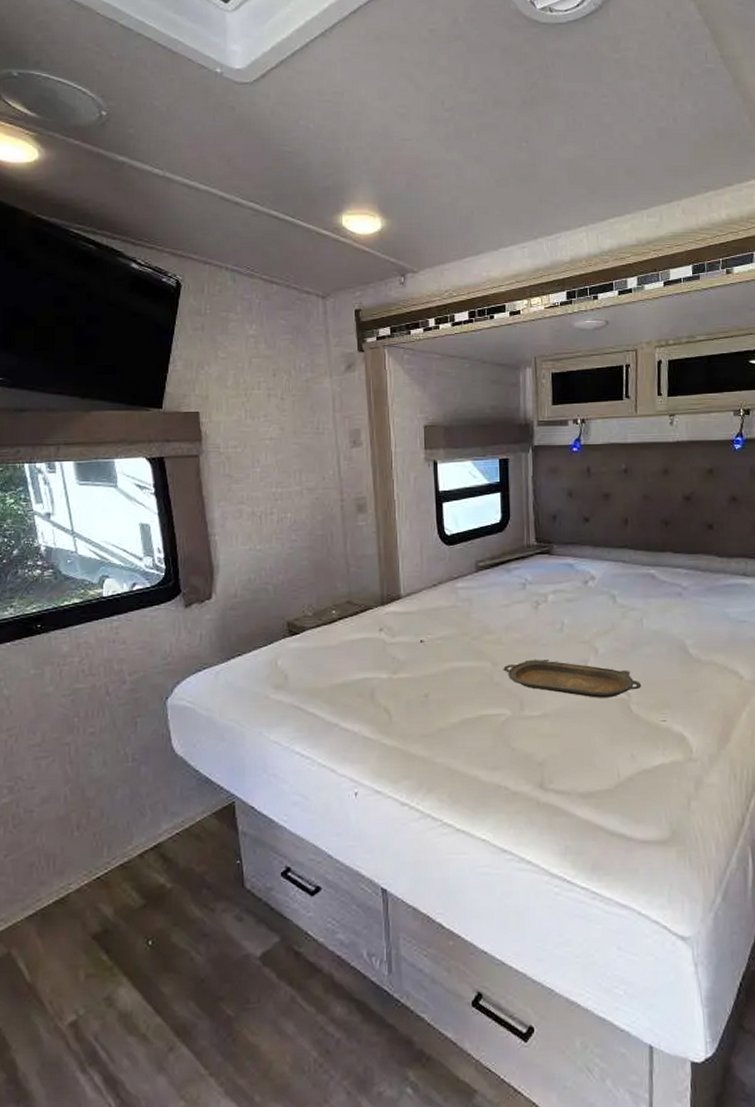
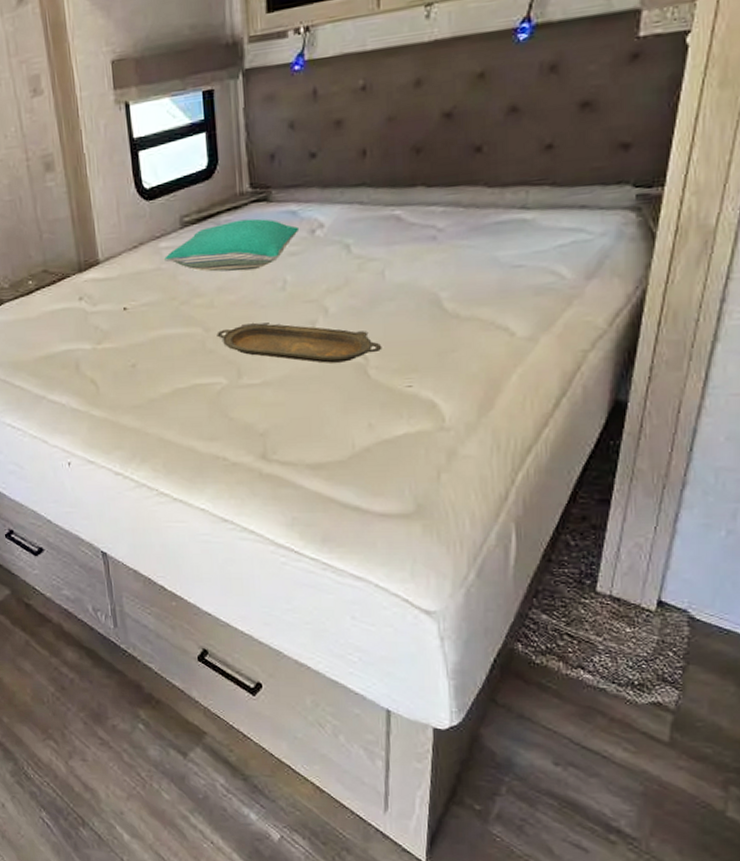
pillow: none [459,568,574,613] -> present [163,218,298,272]

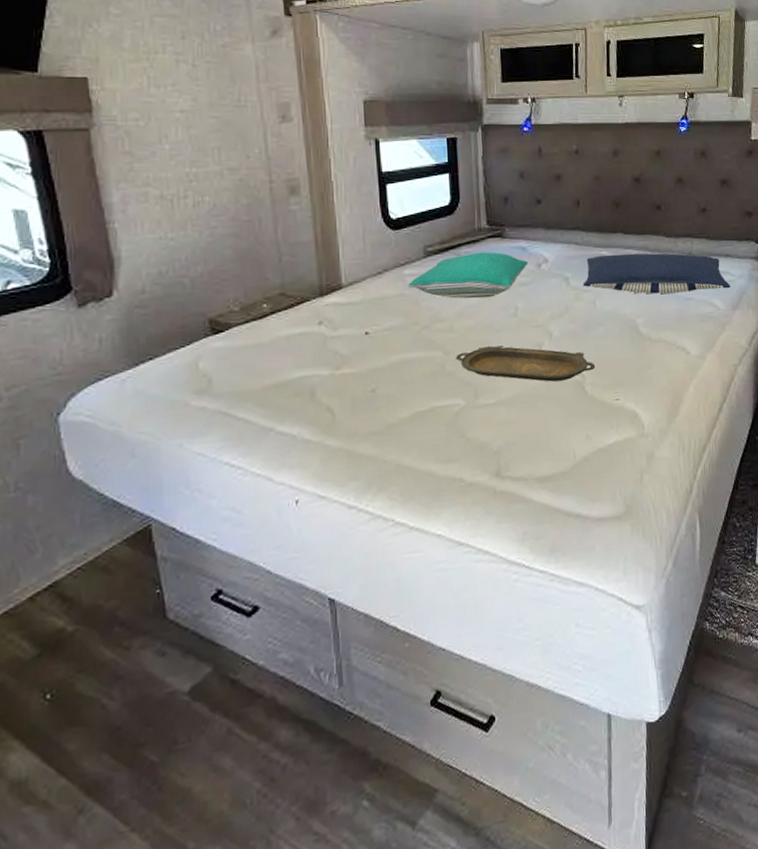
pillow: none [368,208,585,261] -> present [583,253,731,294]

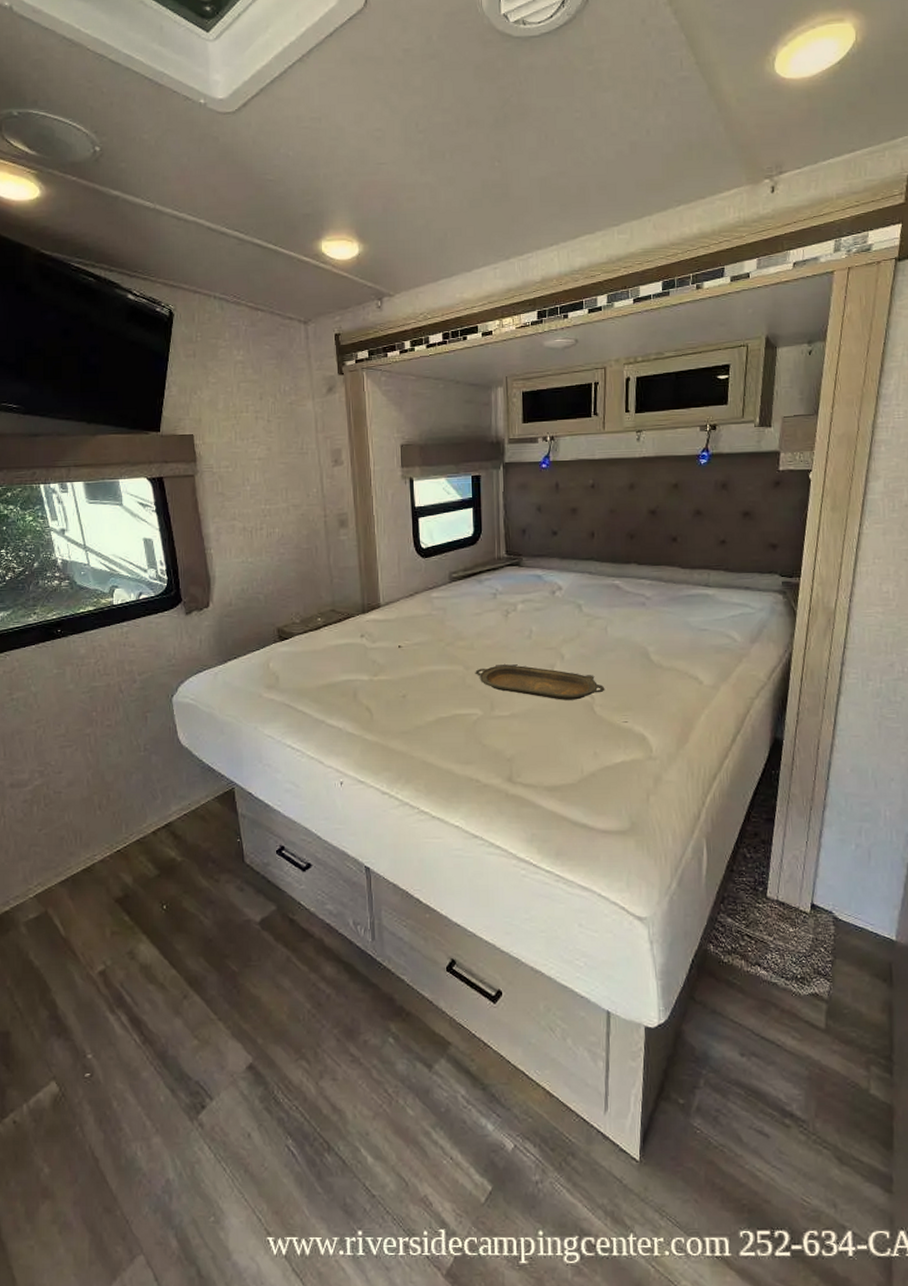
pillow: present [407,252,527,299] -> none [434,579,542,621]
pillow: present [583,253,731,294] -> none [595,583,750,624]

